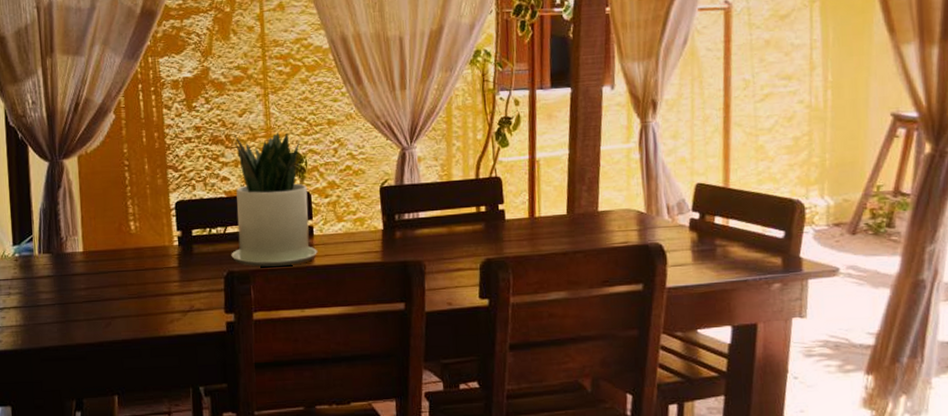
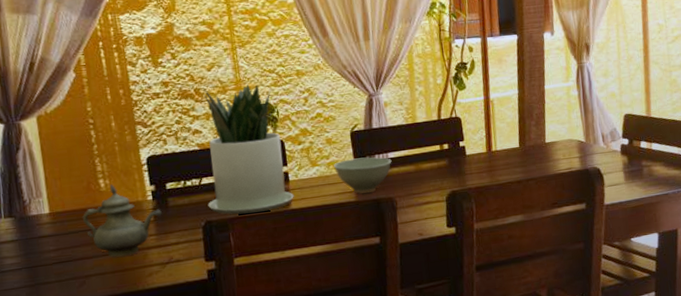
teapot: none [113,228,186,301] -> present [83,185,162,257]
bowl: none [361,215,423,254] -> present [334,157,392,194]

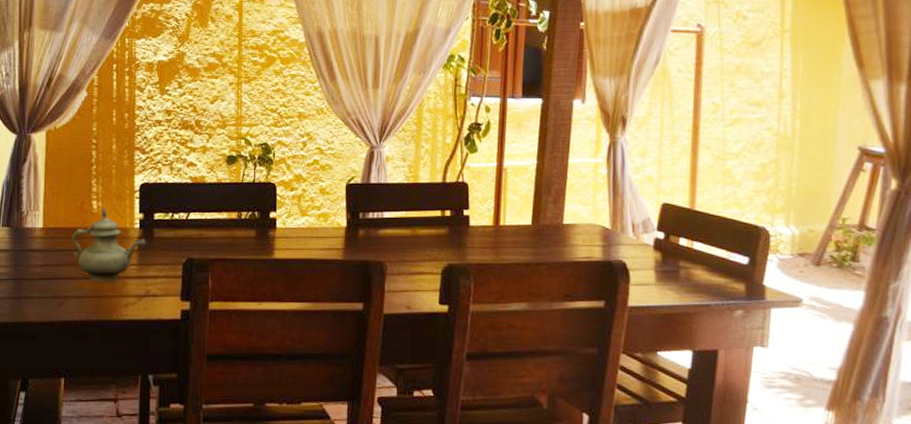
planter: present [203,84,294,215] -> none [192,121,279,258]
bowl: present [334,157,392,194] -> none [324,213,387,252]

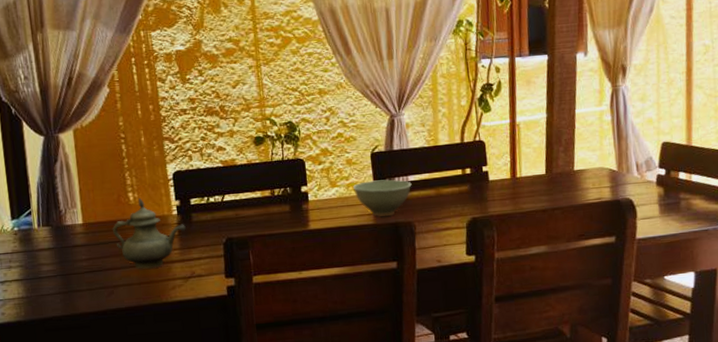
bowl: none [324,213,387,252] -> present [353,179,412,217]

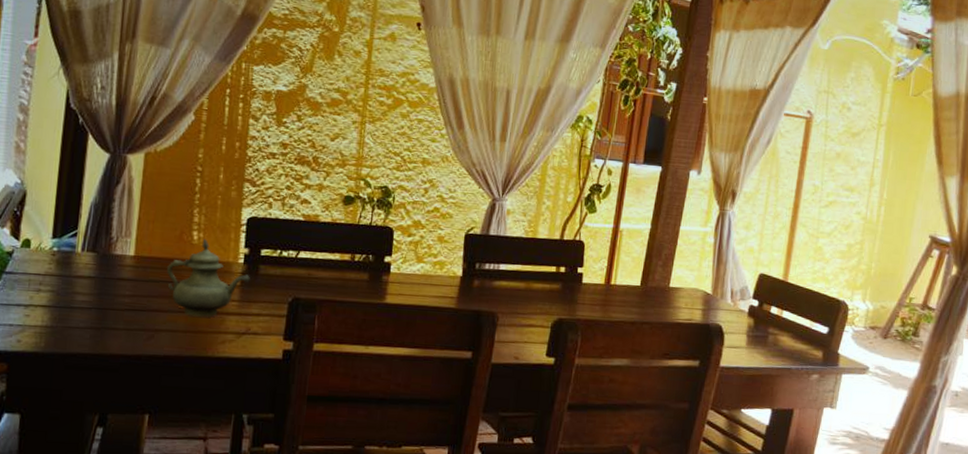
bowl: present [353,179,412,217] -> none [440,262,502,302]

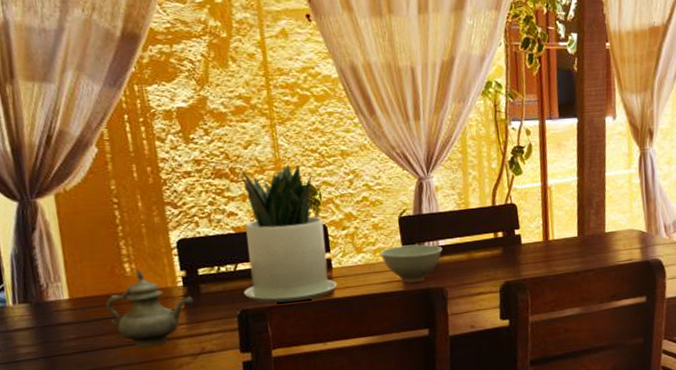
planter: none [299,158,392,300] -> present [239,164,337,304]
bowl: none [440,262,502,302] -> present [380,244,443,283]

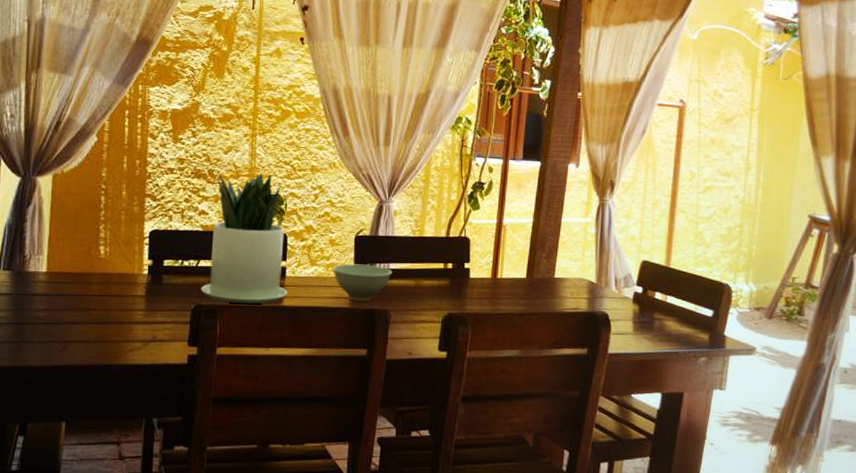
teapot: present [106,269,194,347] -> none [77,253,155,327]

